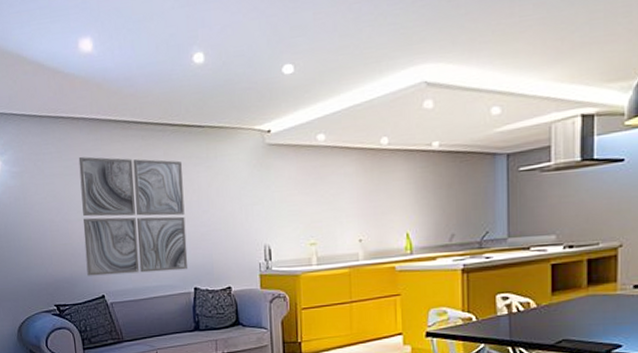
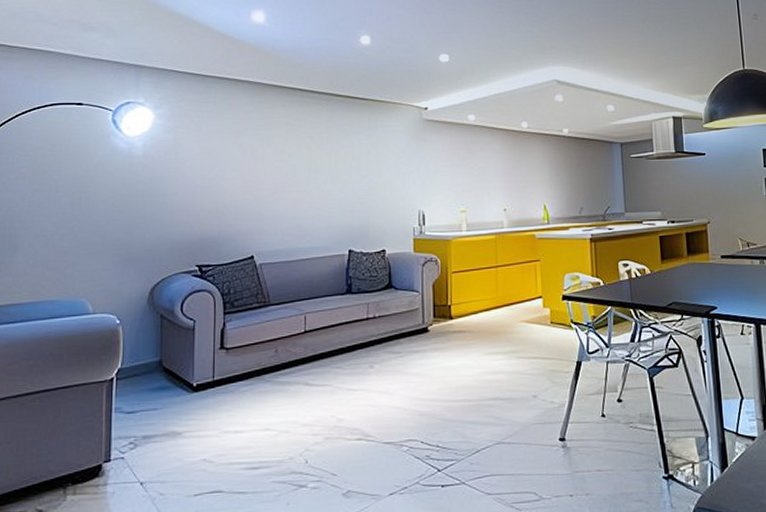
wall art: present [78,156,188,276] -> none [237,117,345,236]

